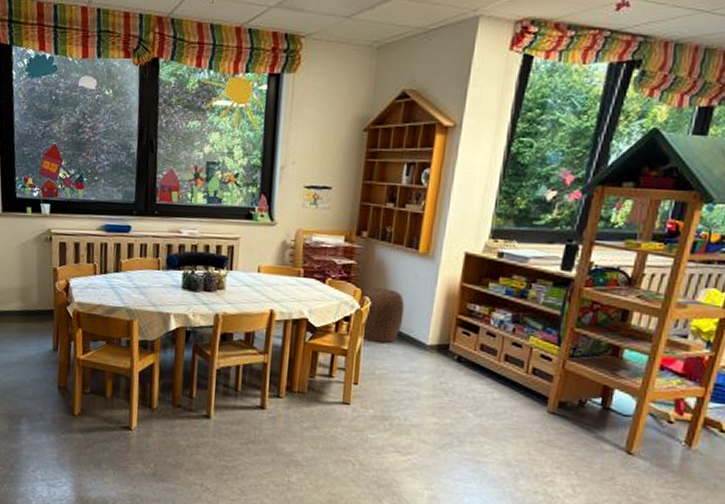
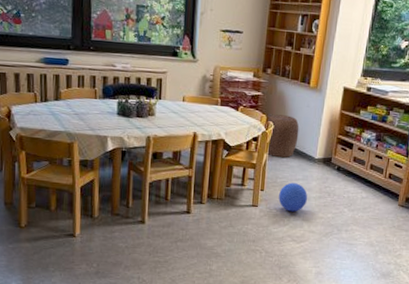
ball: none [377,375,417,414] -> present [278,182,308,212]

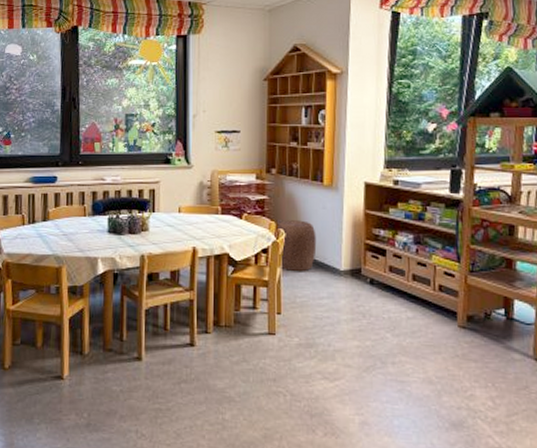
ball: present [278,182,308,212] -> none [300,302,338,340]

